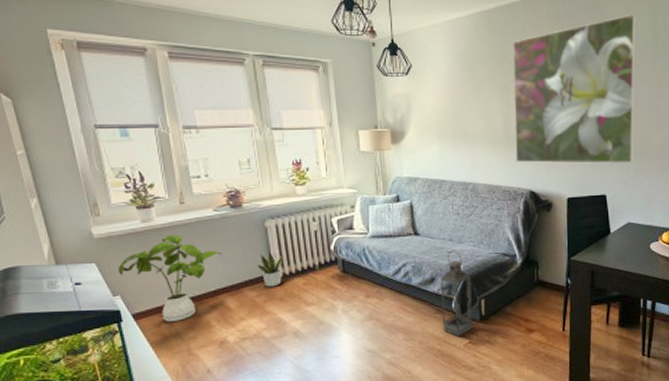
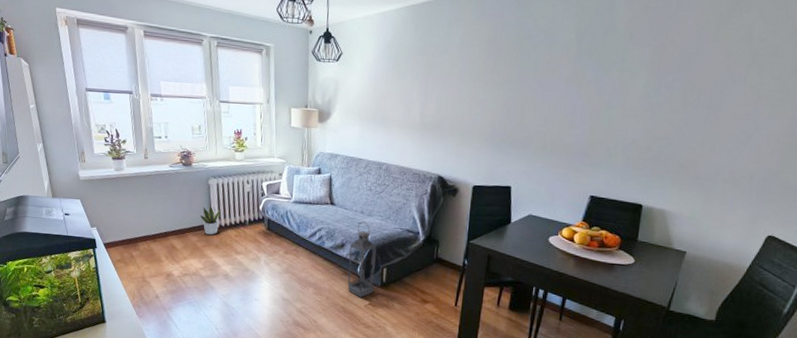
house plant: present [117,234,222,322] -> none [95,183,173,253]
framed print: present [511,14,637,164] -> none [428,13,563,159]

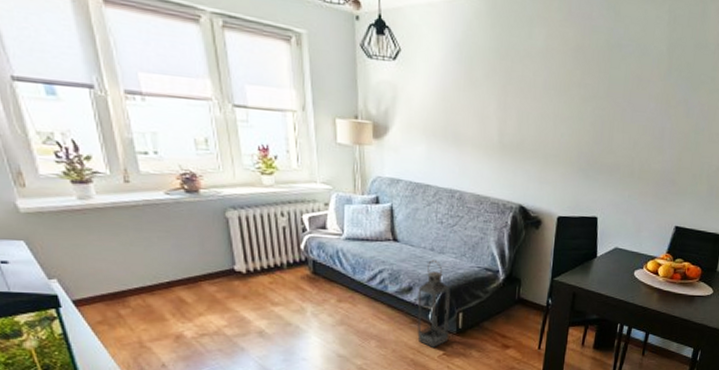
potted plant: present [200,205,221,235] -> none [218,244,247,283]

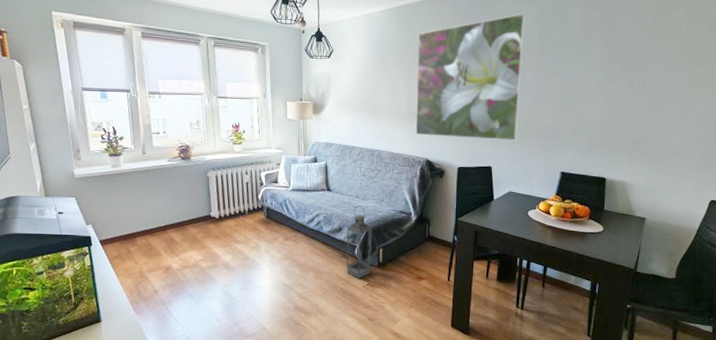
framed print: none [507,20,655,186] -> present [415,13,526,141]

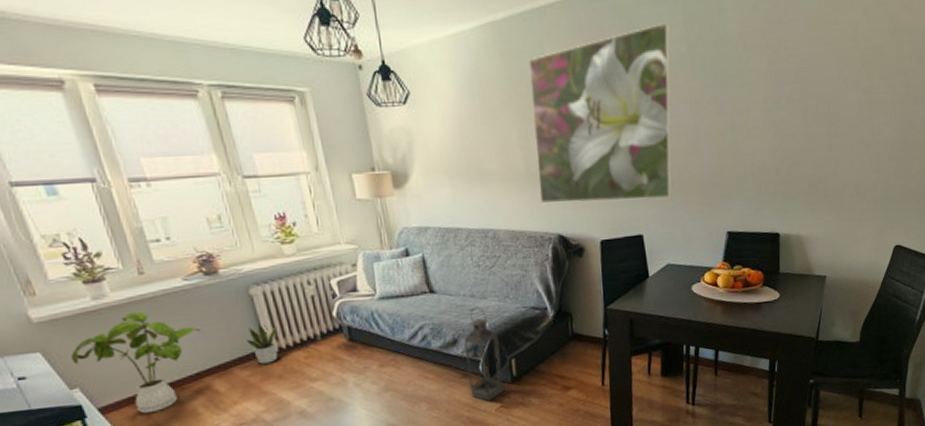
house plant: none [91,178,172,248] -> present [70,311,201,413]
potted plant: none [199,197,220,226] -> present [246,323,278,364]

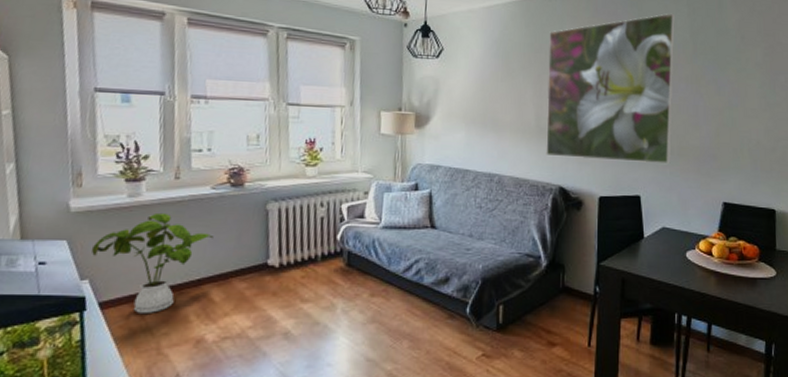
potted plant: present [246,323,278,364] -> none [252,237,283,278]
lantern: present [464,307,504,401] -> none [454,247,490,347]

